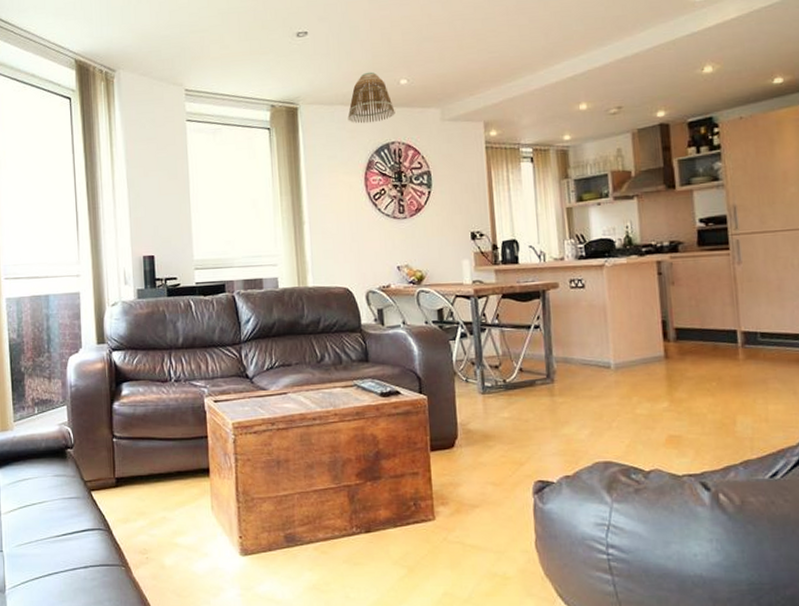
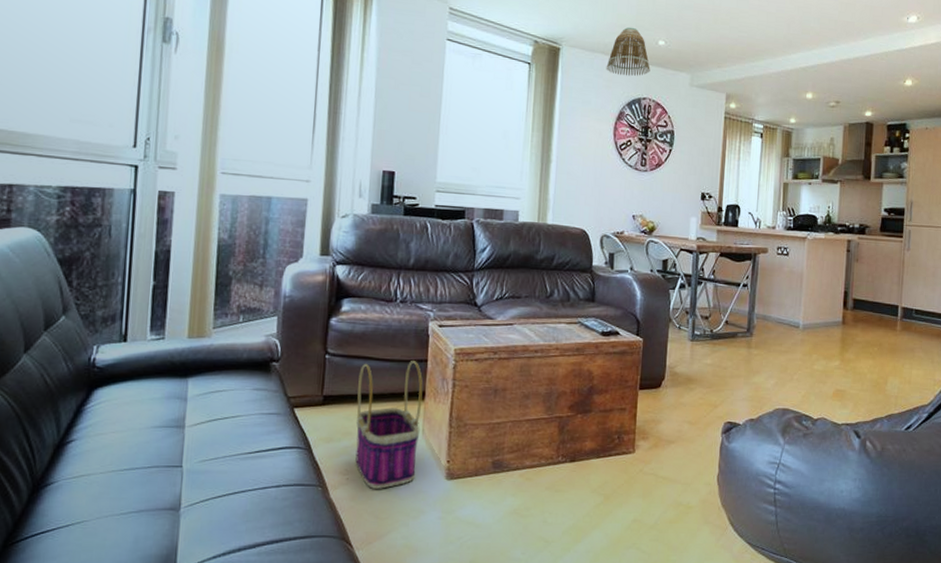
basket: none [145,438,210,567] -> present [355,361,423,489]

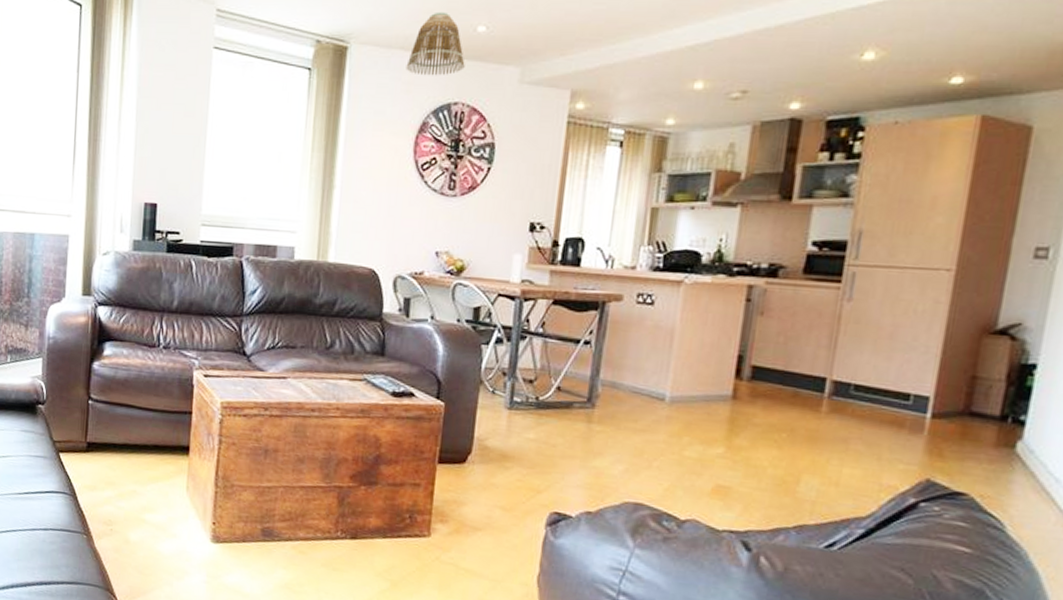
basket: present [355,361,423,489] -> none [119,411,187,544]

